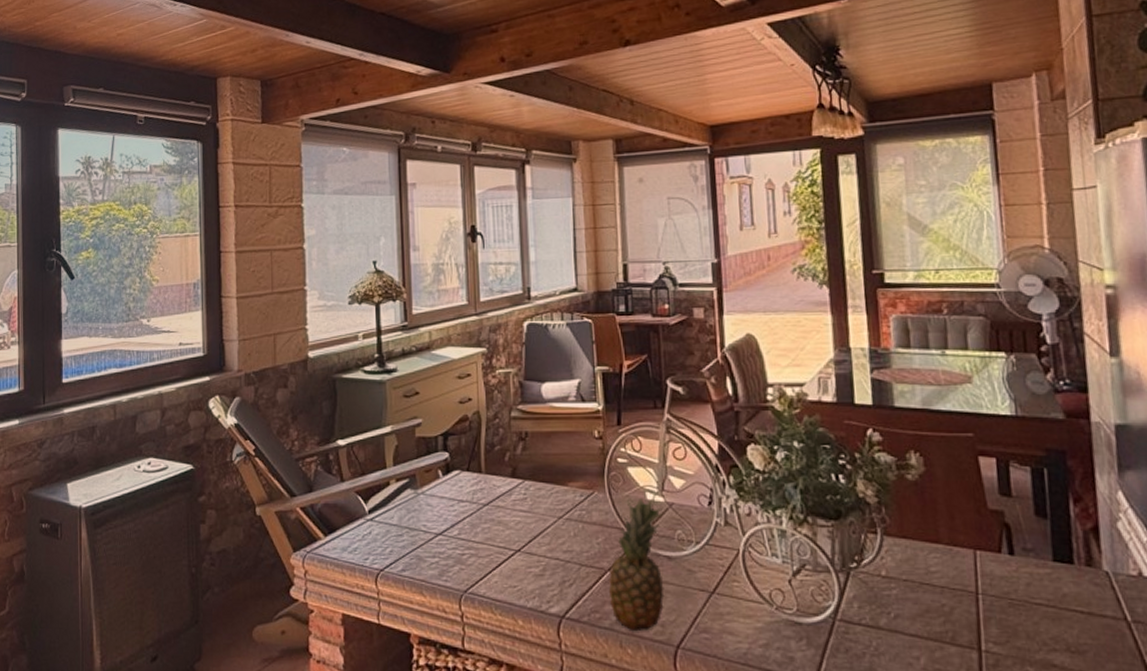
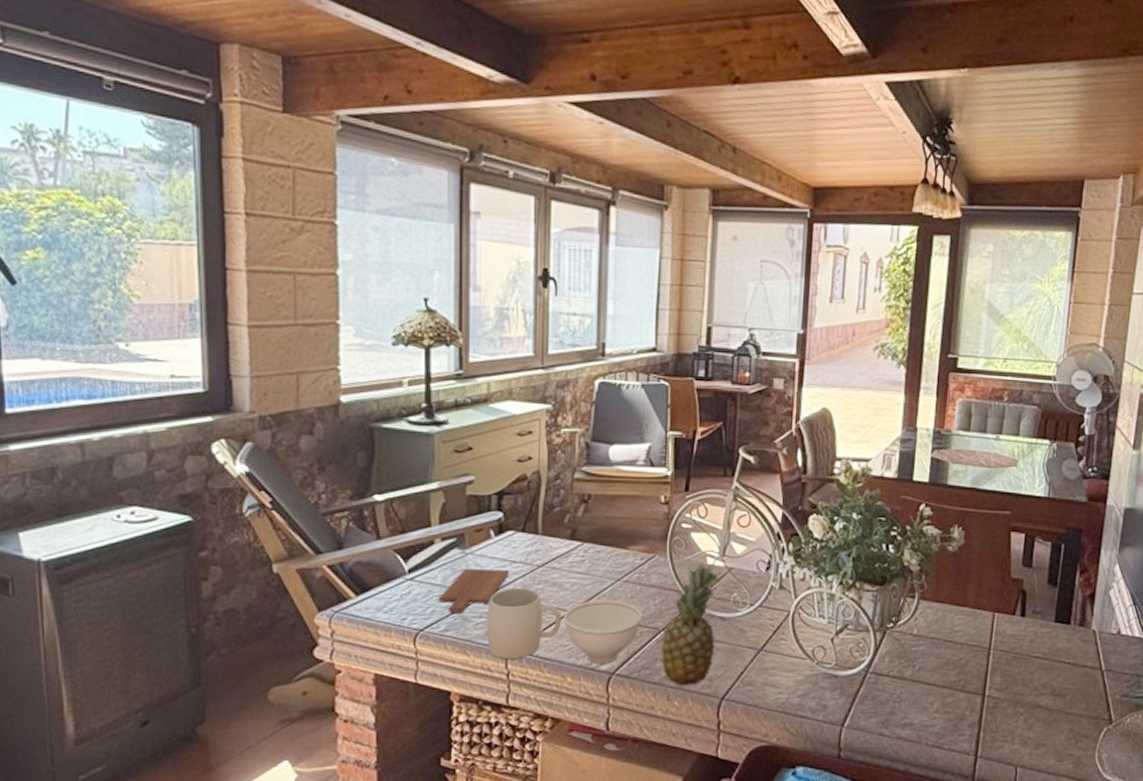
cutting board: none [395,508,458,554] -> present [438,568,510,614]
mug: none [439,526,509,600] -> present [487,587,561,659]
bowl: none [510,538,588,606] -> present [563,599,643,664]

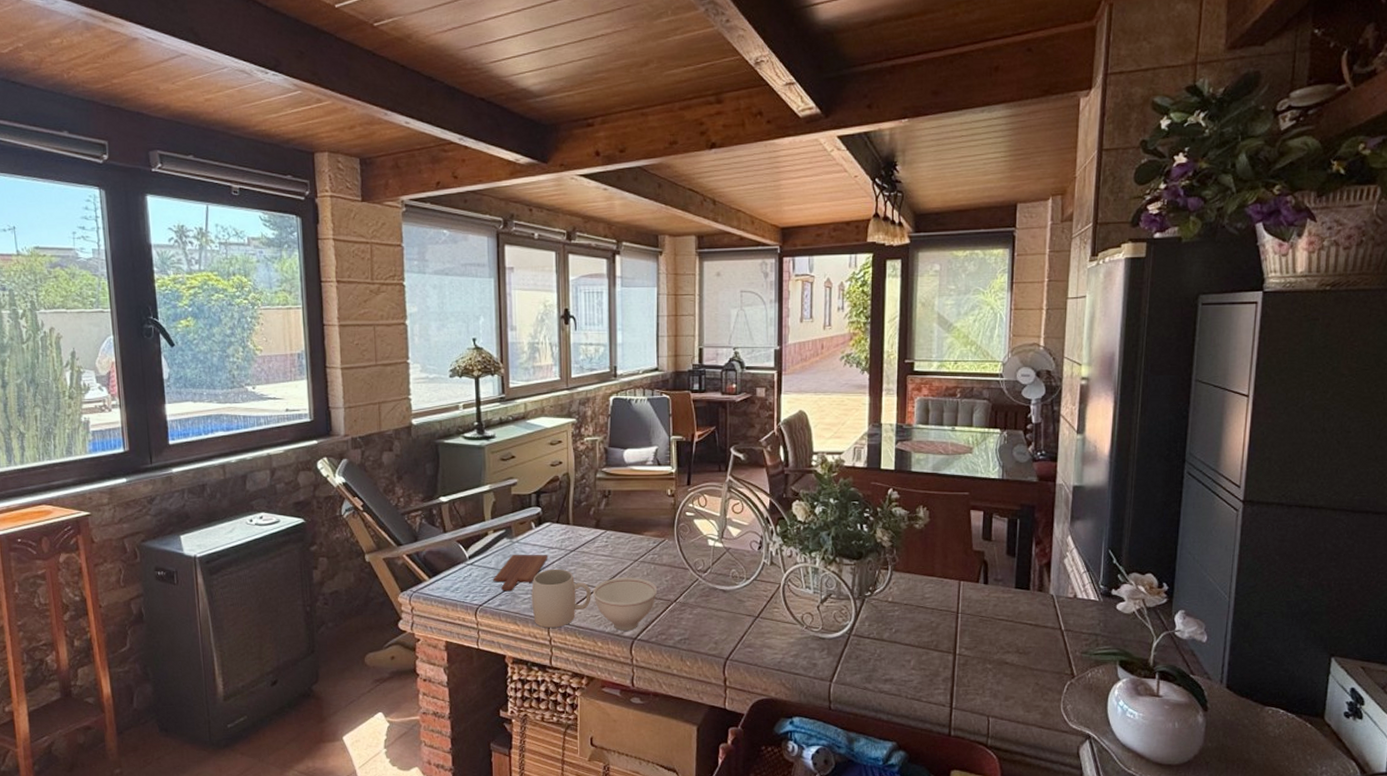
fruit: present [660,563,723,685] -> none [673,544,722,647]

